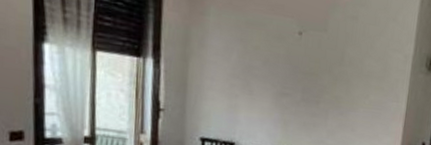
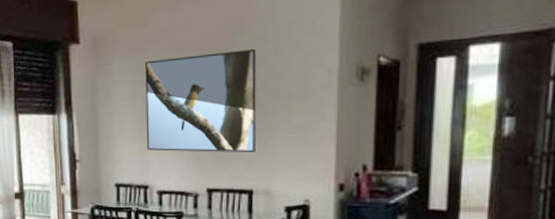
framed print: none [237,19,348,122] -> present [145,48,256,153]

